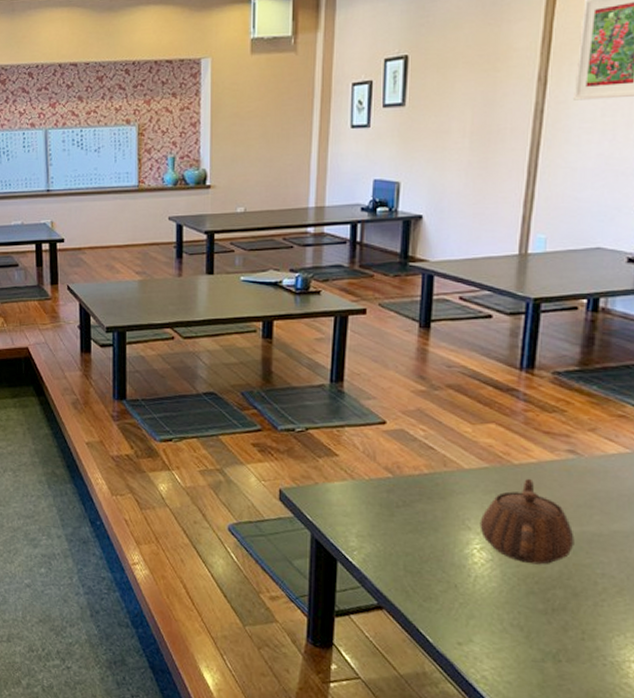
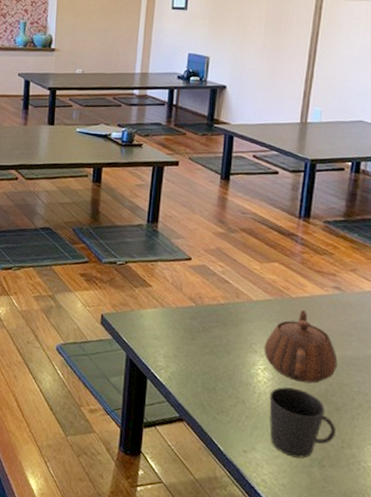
cup: none [488,569,573,652] -> present [269,387,335,458]

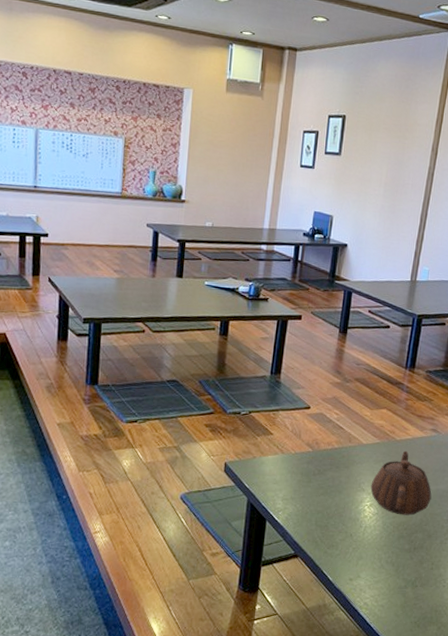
cup: present [269,387,335,458] -> none [372,520,427,581]

